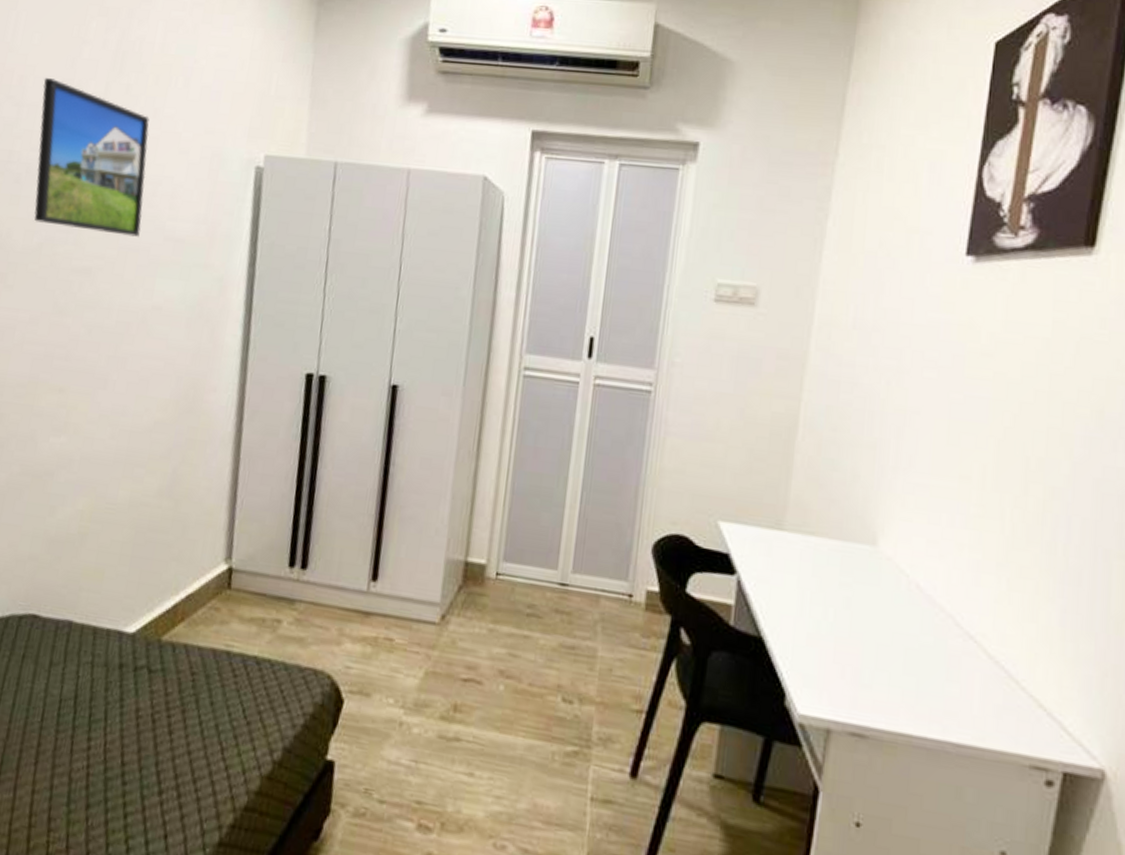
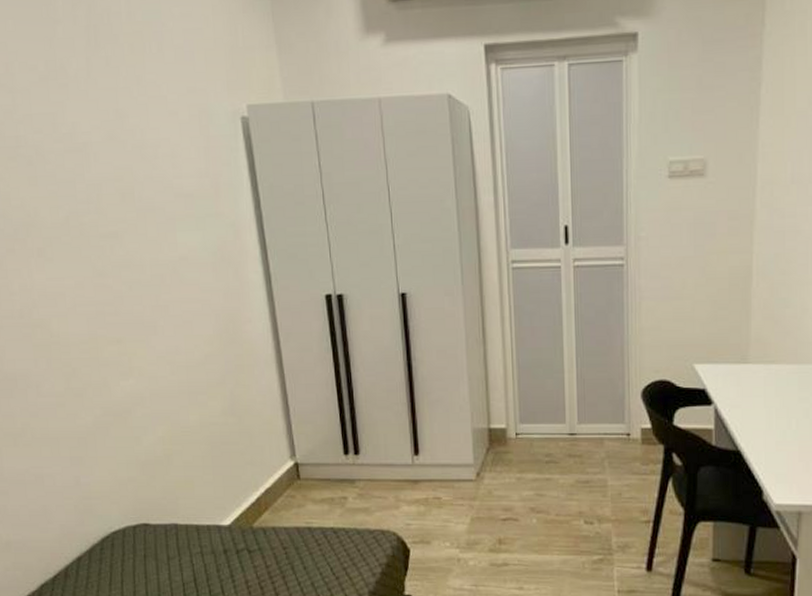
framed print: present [34,78,150,237] -> none [28,62,152,199]

